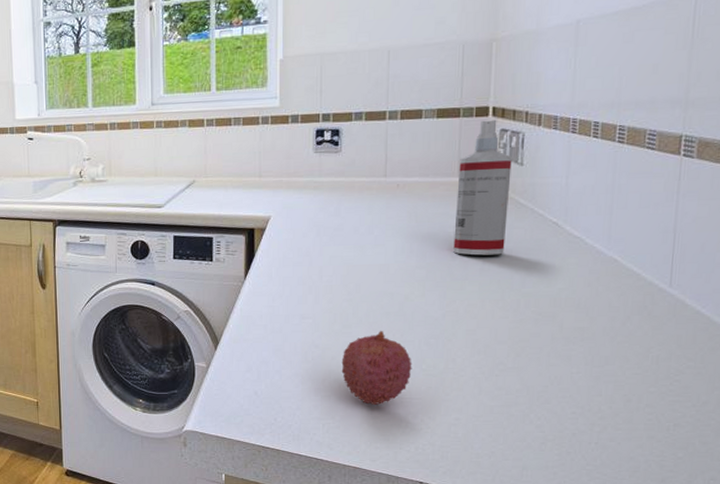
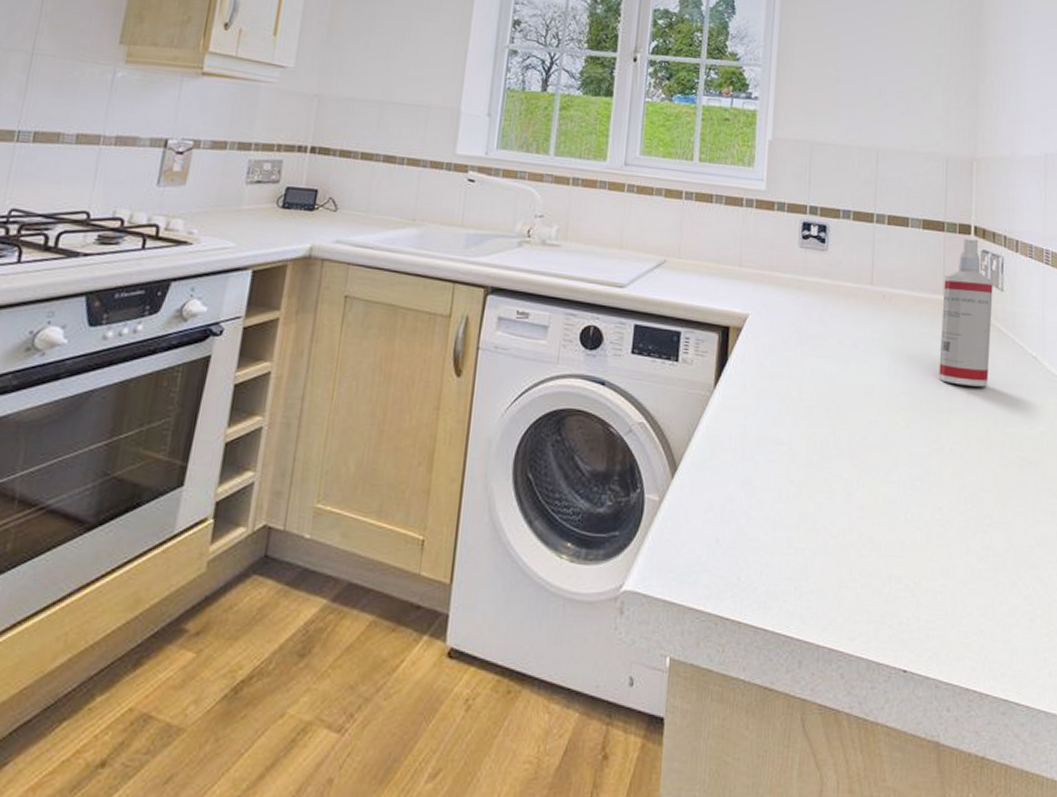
fruit: present [341,330,412,406] -> none [818,466,897,564]

